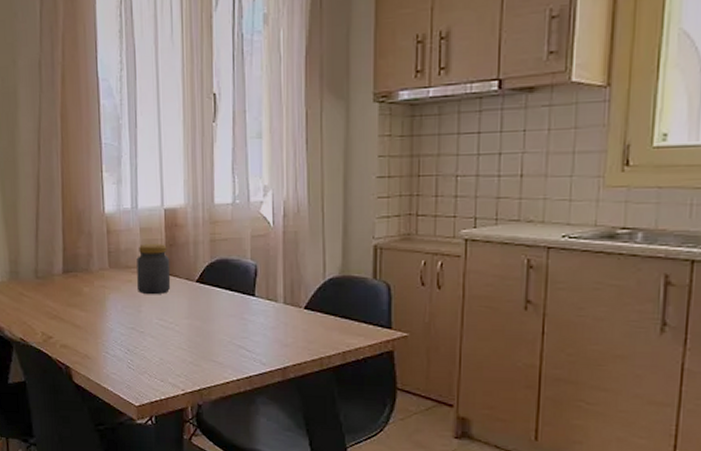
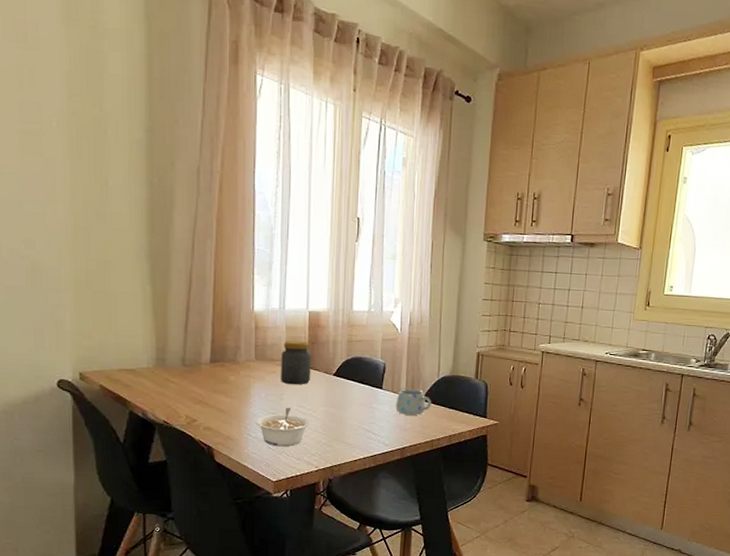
legume: none [114,320,173,367] -> present [256,407,310,447]
mug: none [272,295,318,327] -> present [395,389,432,415]

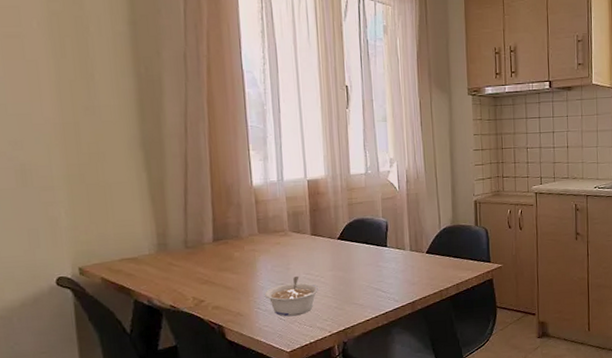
jar: present [281,340,312,385] -> none [284,209,316,254]
mug: present [395,389,432,415] -> none [401,243,437,269]

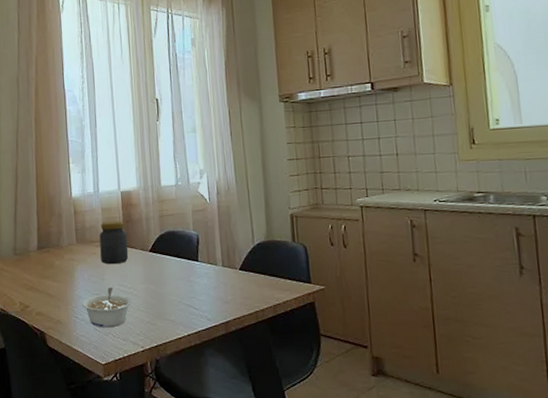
jar: none [284,209,316,254] -> present [99,220,129,265]

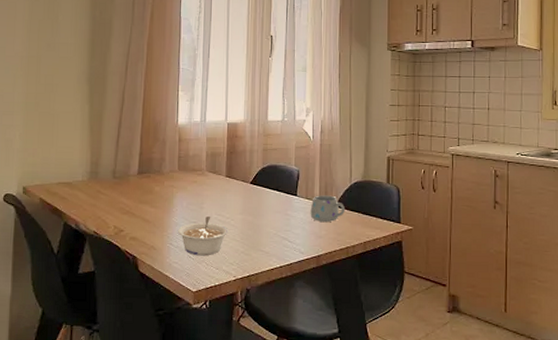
jar: present [99,220,129,265] -> none [201,150,230,194]
mug: none [213,258,251,286] -> present [310,195,346,222]

